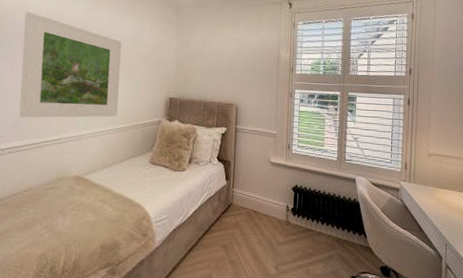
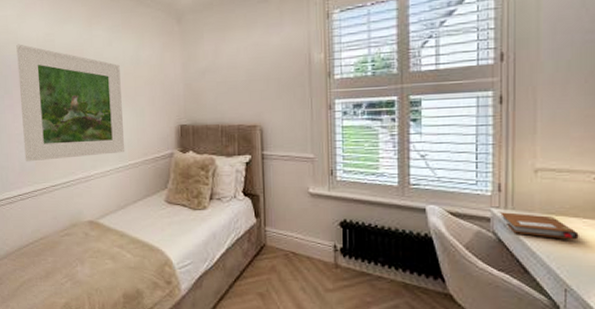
notebook: none [406,185,455,207] -> present [500,212,579,240]

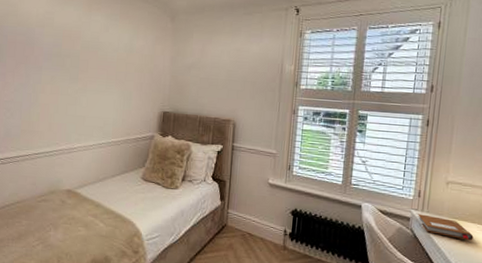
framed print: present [16,44,125,162] -> none [11,17,114,130]

